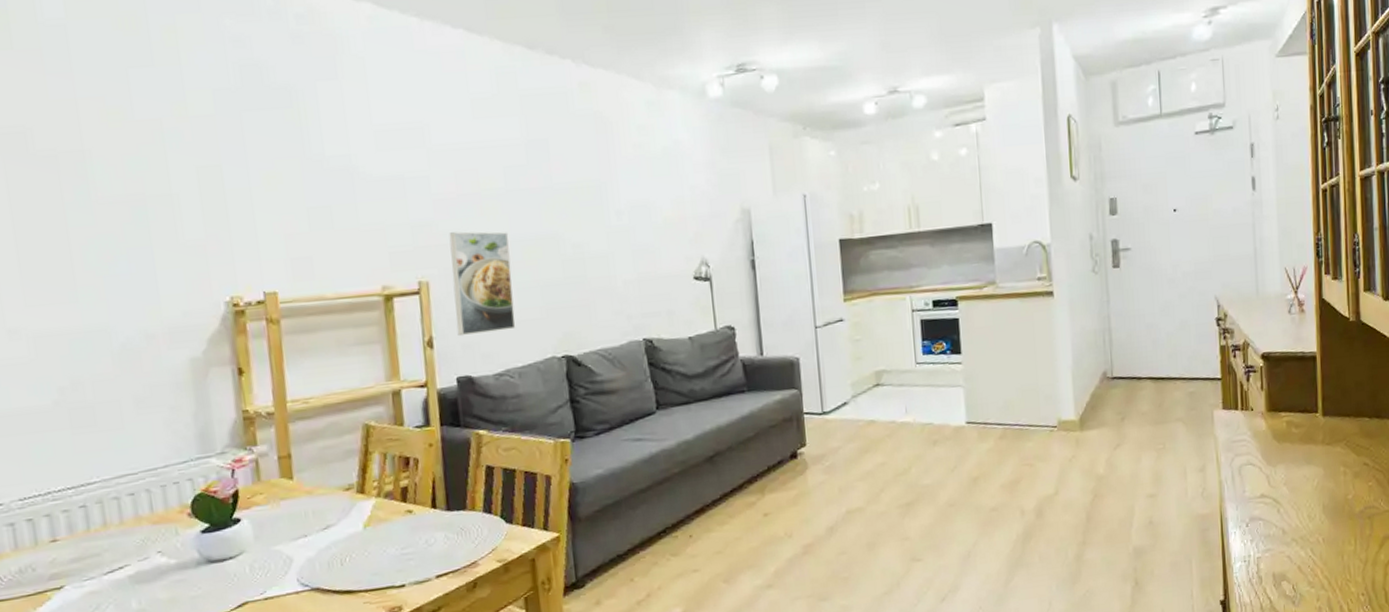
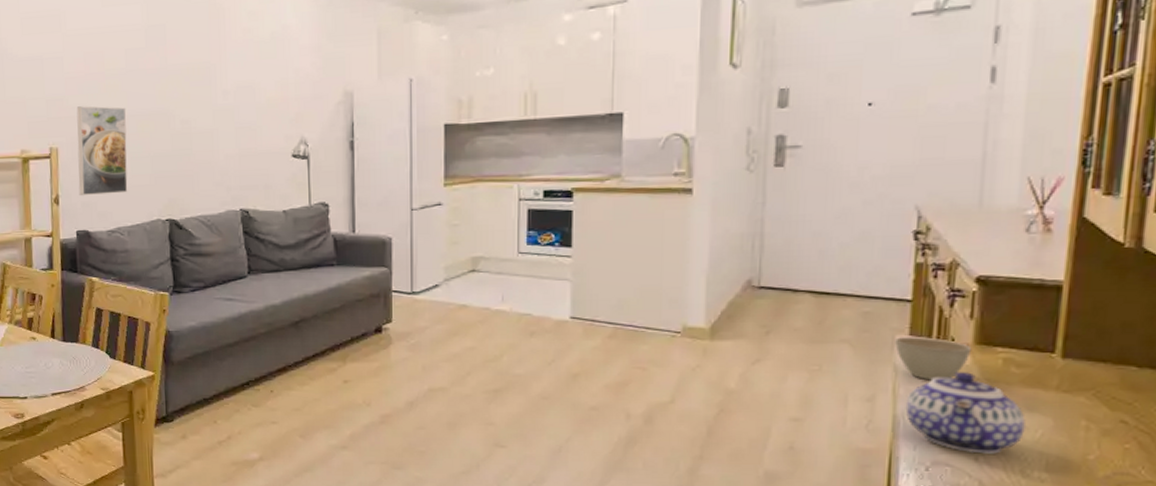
cup: none [1214,409,1266,447] -> present [895,337,972,379]
teapot: none [1226,436,1308,506] -> present [905,372,1027,454]

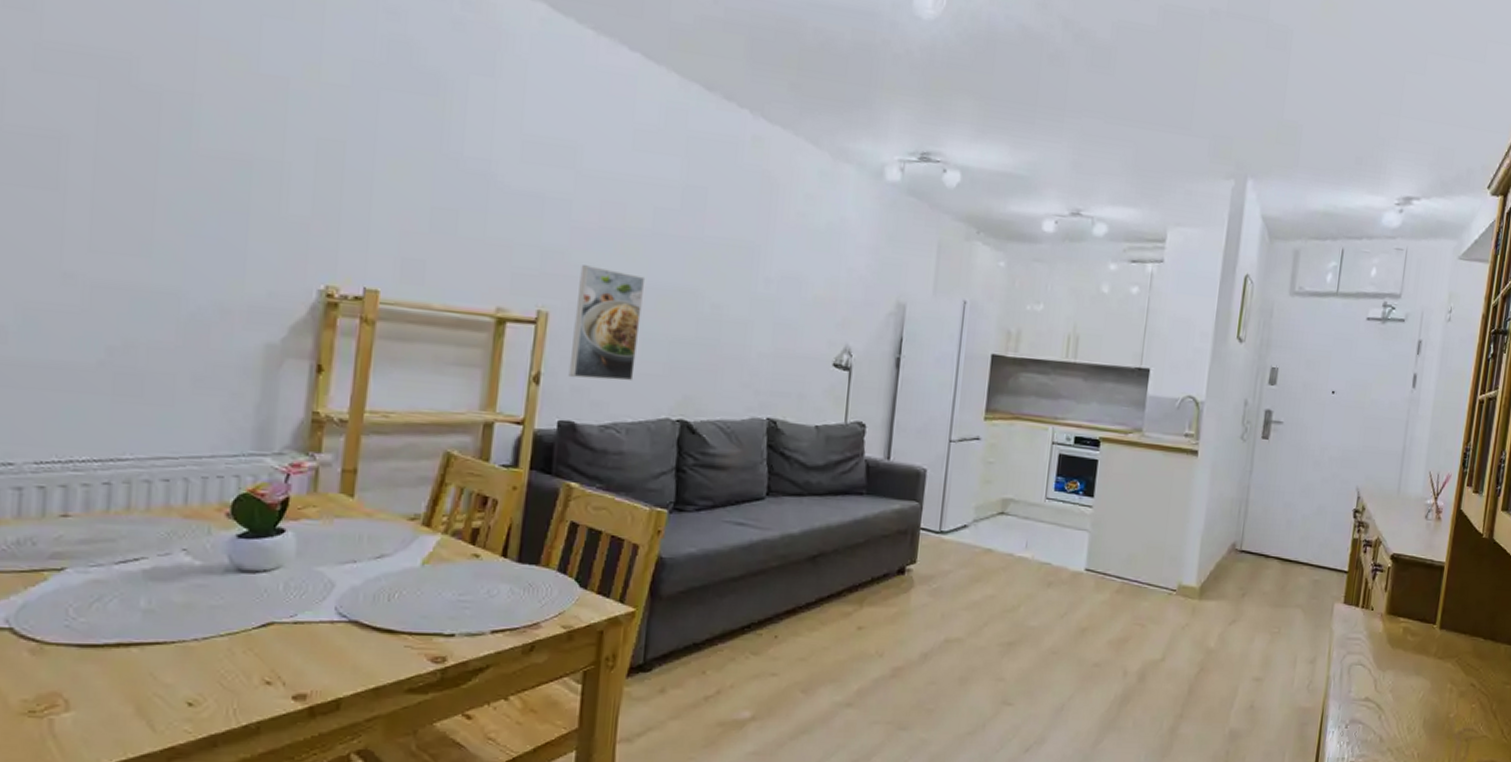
cup: present [895,337,972,379] -> none [1333,605,1384,645]
teapot: present [905,372,1027,454] -> none [1336,638,1414,713]

